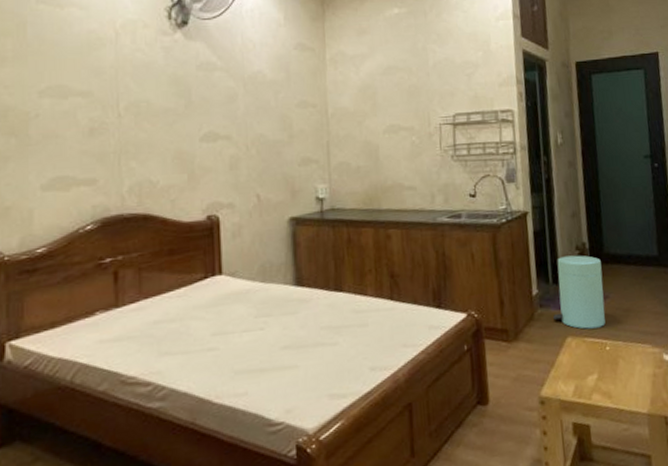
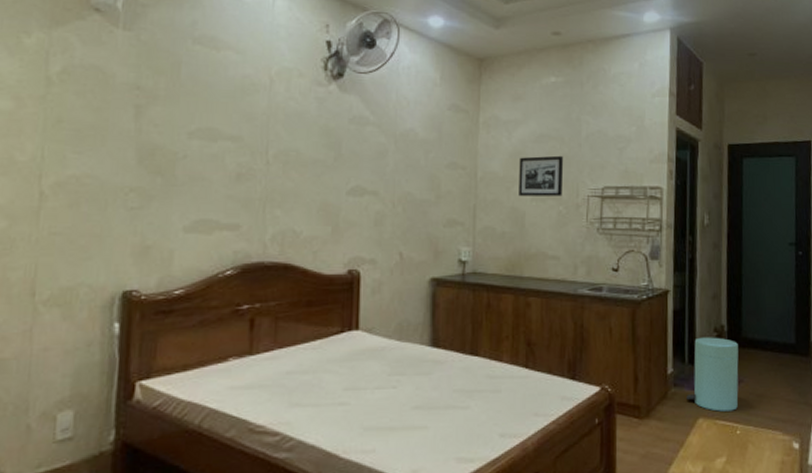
picture frame: none [368,86,415,129] -> present [519,155,564,197]

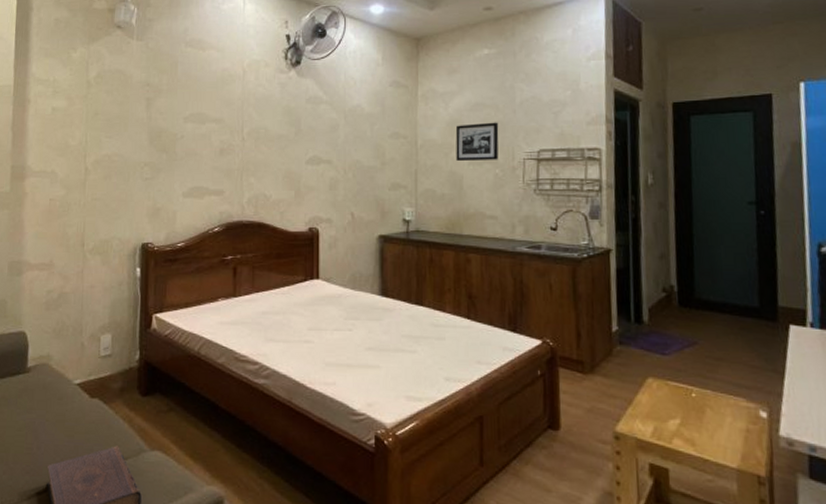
trash can: present [686,337,739,412] -> none [633,297,693,373]

